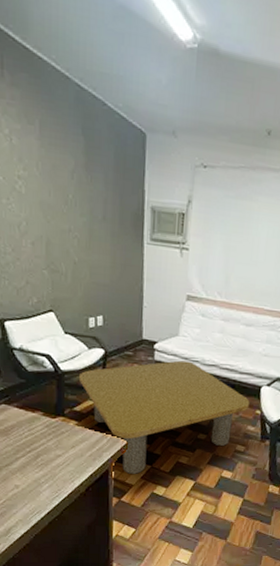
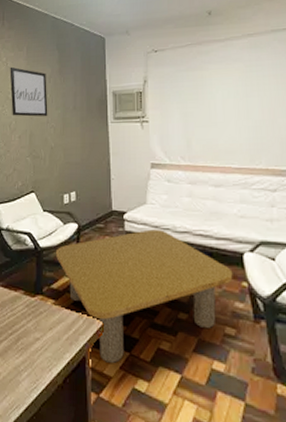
wall art: none [15,144,70,222] -> present [10,66,48,117]

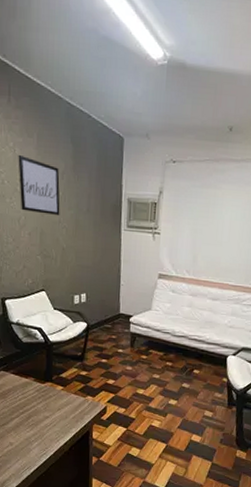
coffee table: present [56,229,233,363] -> none [65,332,217,436]

